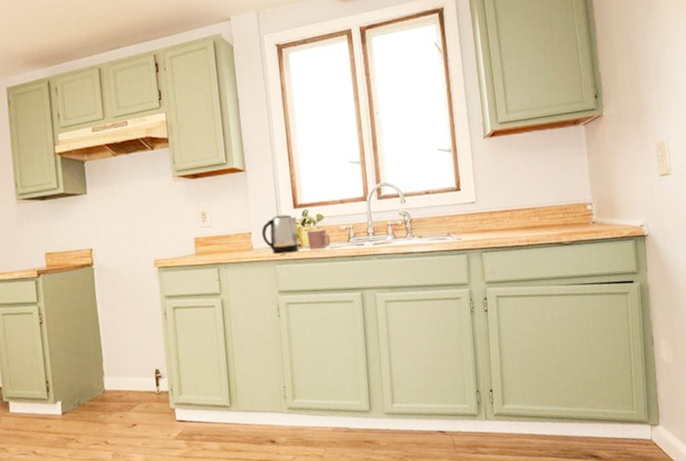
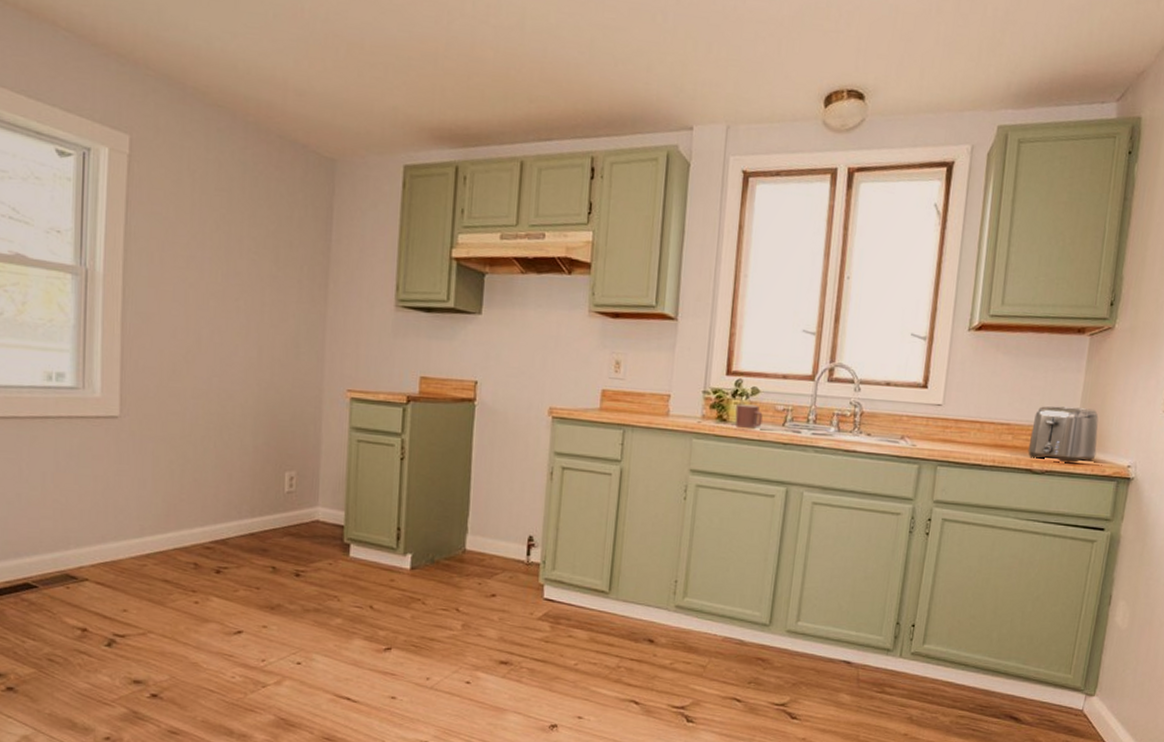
kettle: present [261,214,299,255] -> none [682,379,727,428]
toaster: none [553,184,612,233] -> present [1028,406,1099,464]

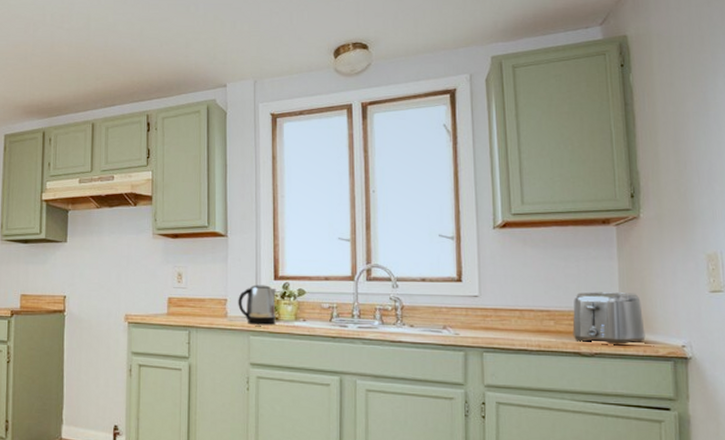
kettle: none [682,379,727,428] -> present [238,285,276,326]
mug: present [734,403,763,431] -> none [286,304,311,327]

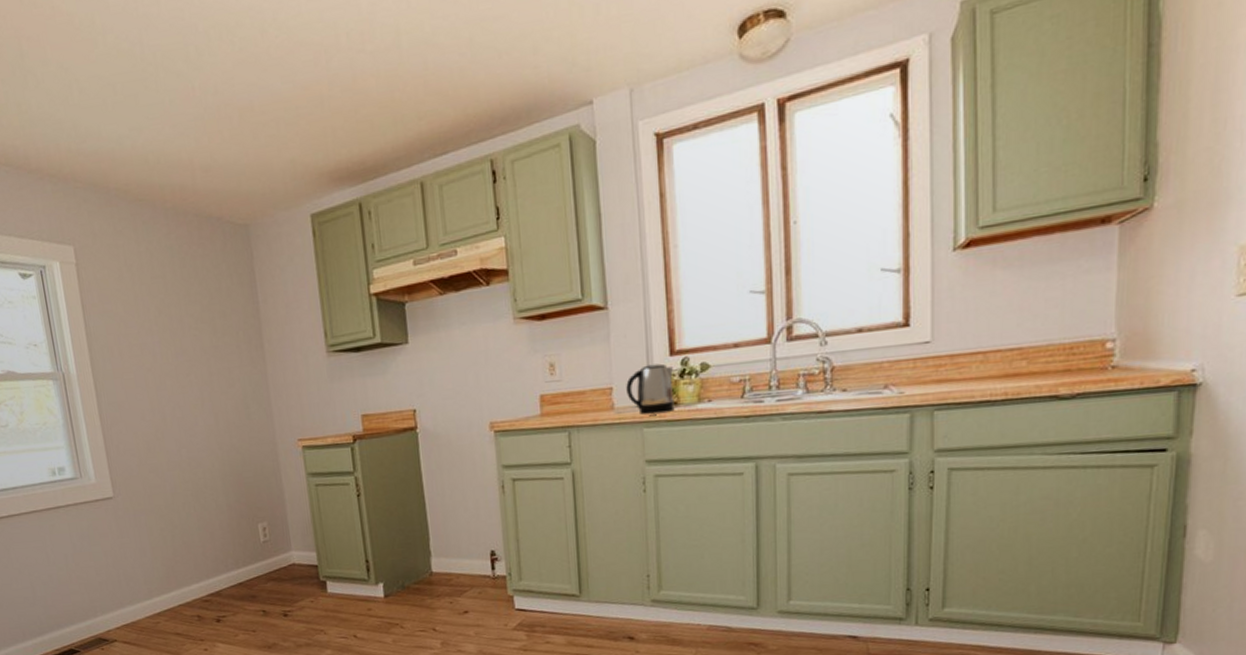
toaster: present [572,292,646,346] -> none [1050,310,1145,383]

